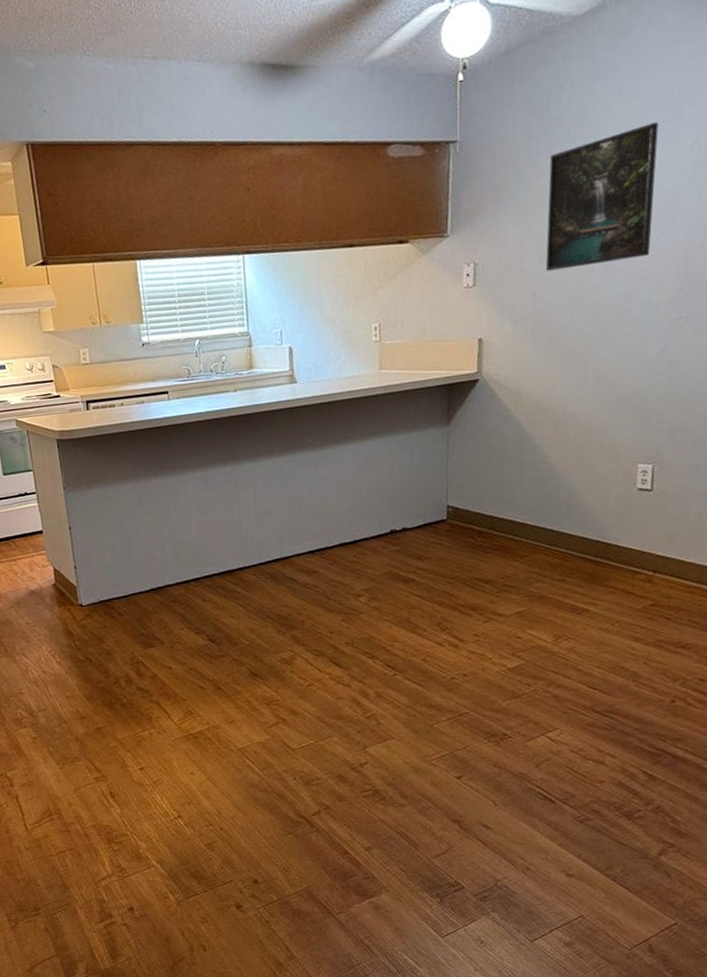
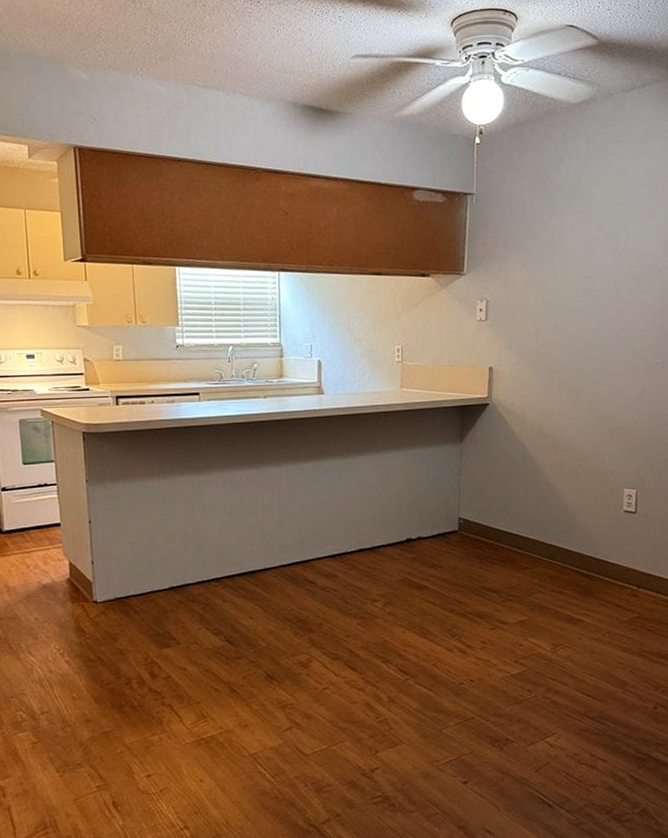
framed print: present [545,121,659,271] -> none [547,198,639,313]

